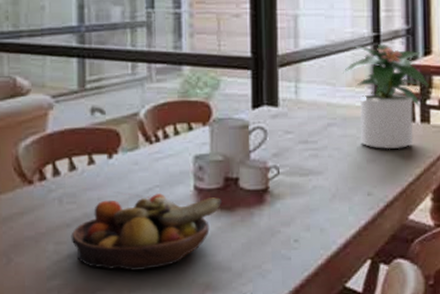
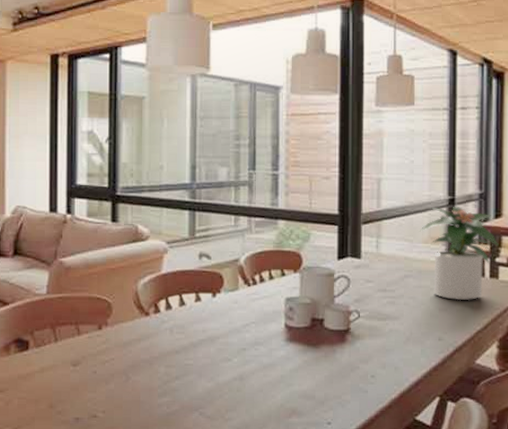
fruit bowl: present [71,193,223,271] -> none [179,329,309,393]

